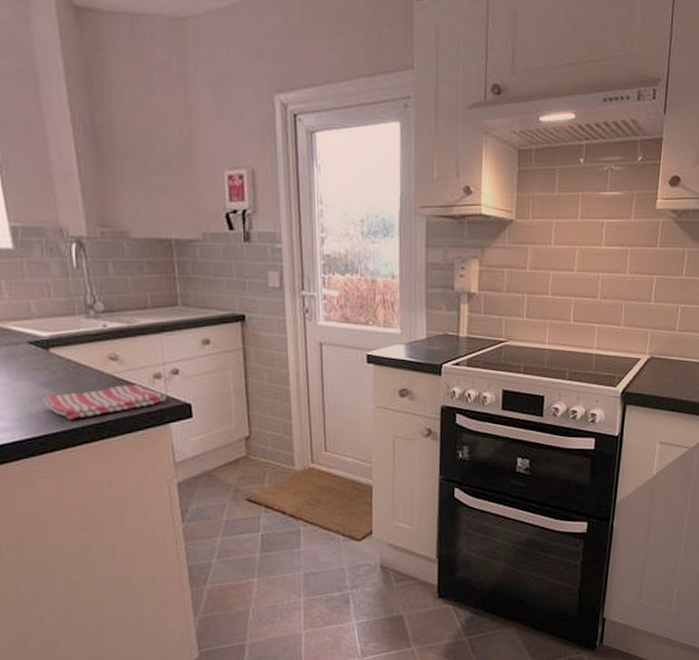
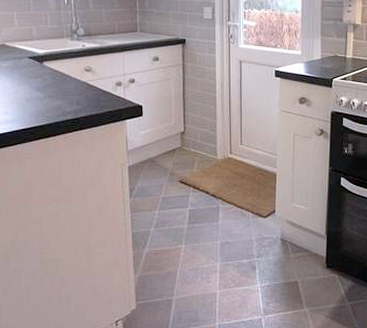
dish towel: present [42,385,167,420] -> none [35,90,125,115]

